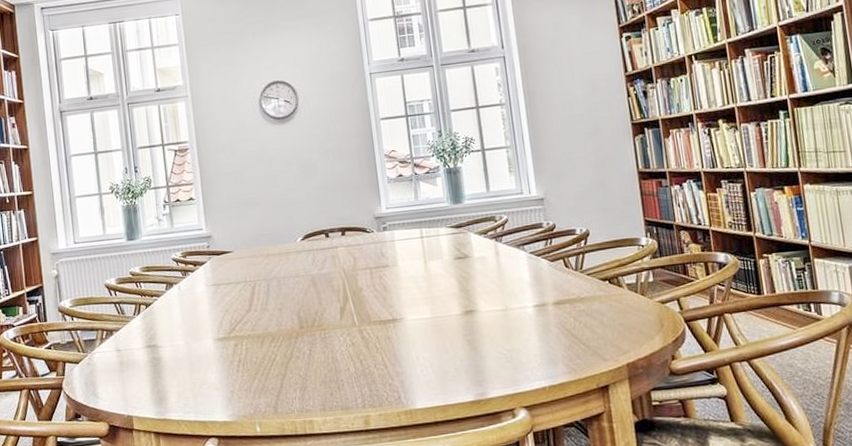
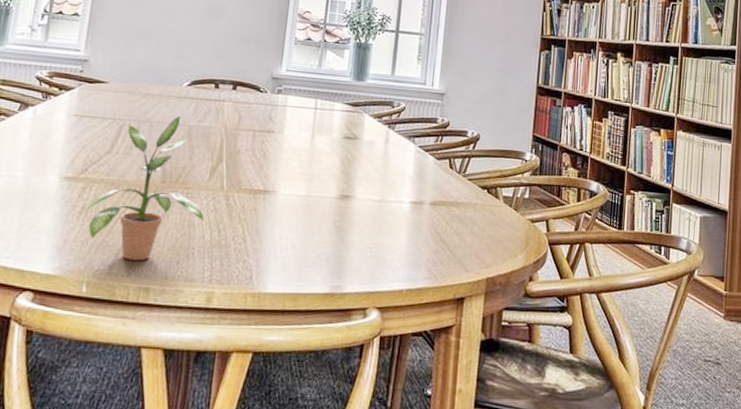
potted plant: none [238,267,346,400] -> present [80,115,205,261]

